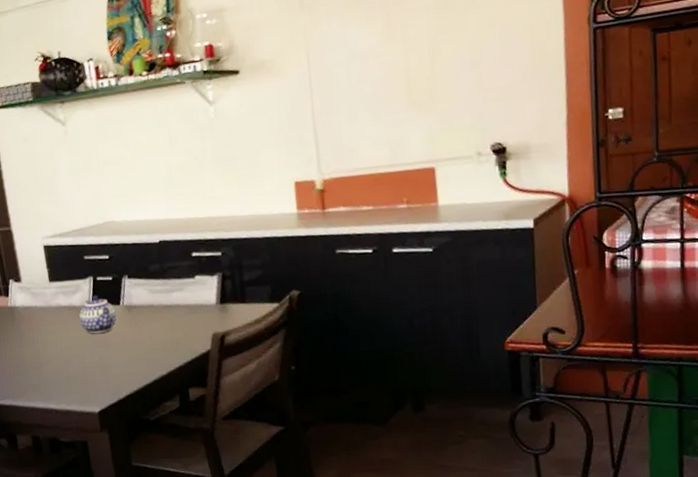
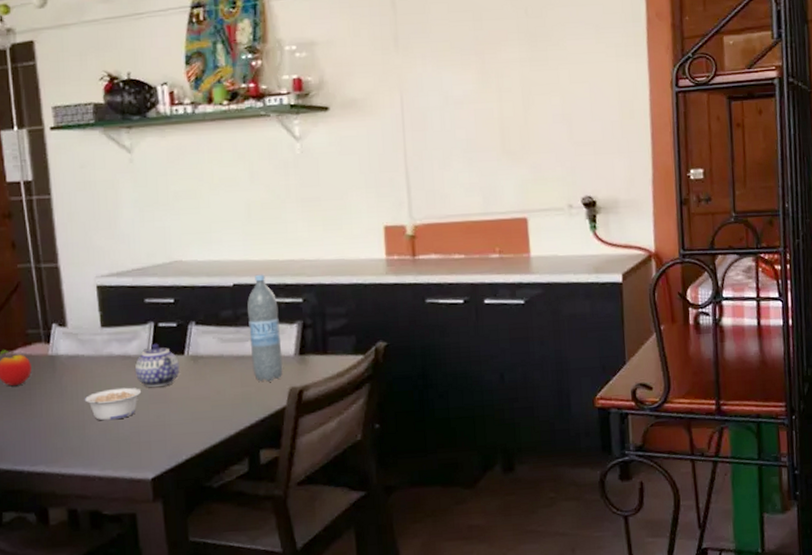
legume: none [39,333,86,363] -> present [84,387,142,421]
water bottle: none [172,231,206,328] -> present [247,274,283,382]

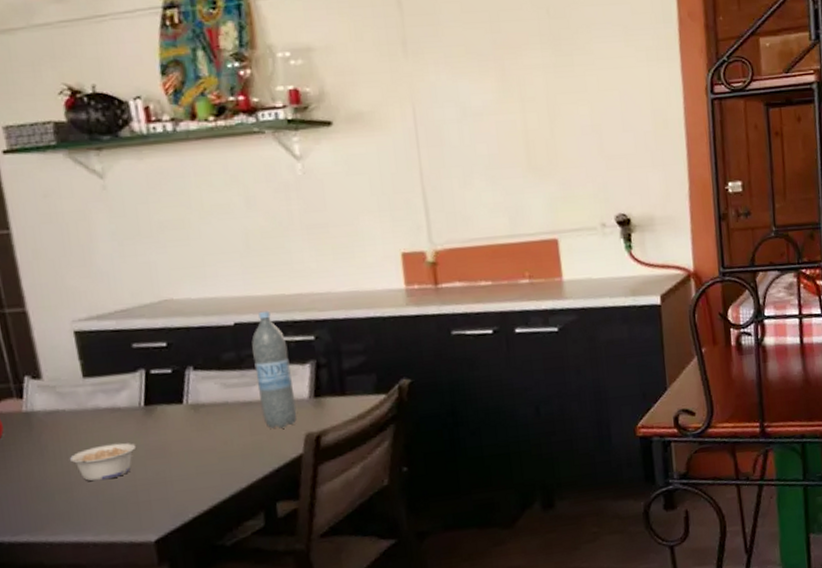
teapot: present [135,343,180,388] -> none [126,392,179,442]

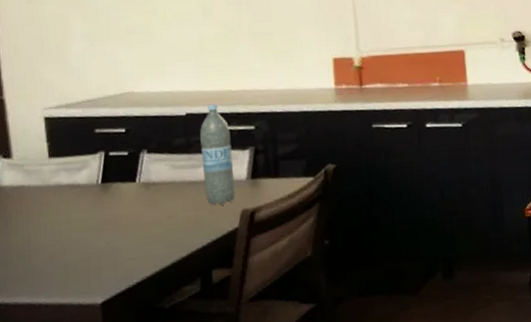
legume: present [69,442,137,482] -> none [30,215,91,249]

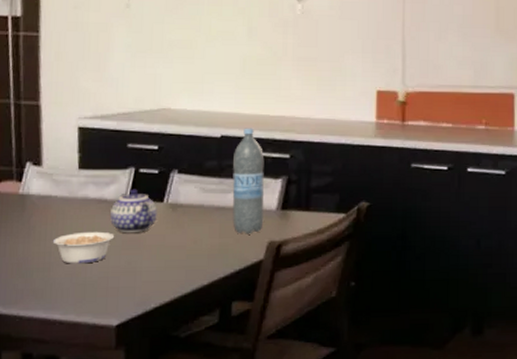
legume: none [30,215,91,249] -> present [52,231,115,264]
teapot: none [85,171,131,215] -> present [110,189,157,233]

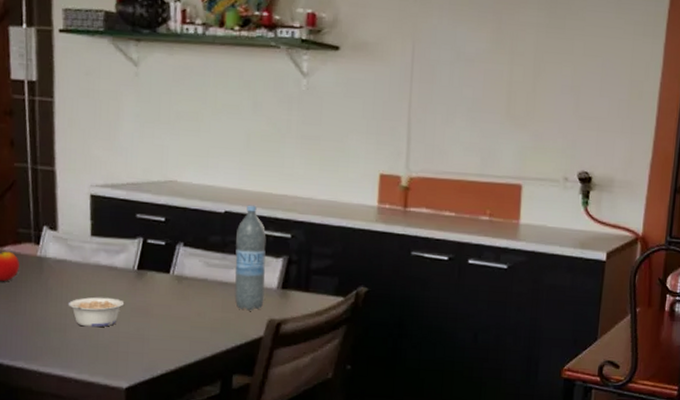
teapot: present [110,189,157,233] -> none [120,258,164,302]

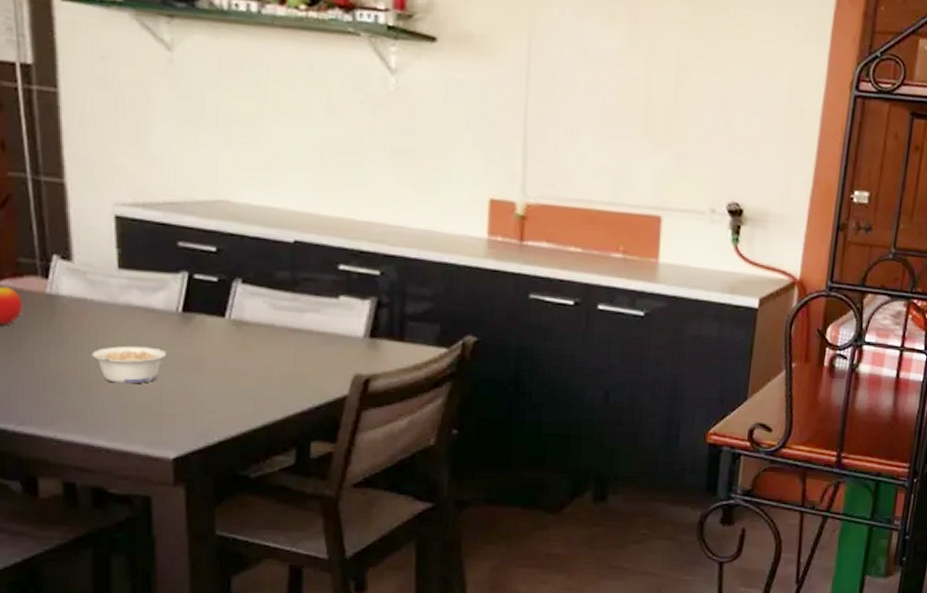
water bottle: present [234,205,266,311] -> none [309,233,349,364]

